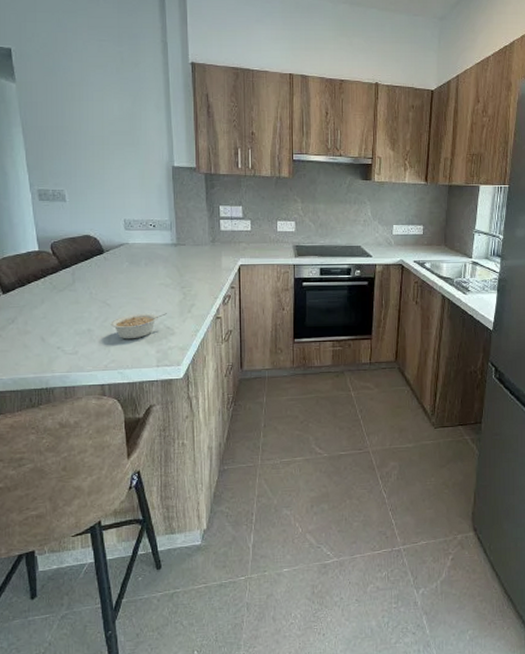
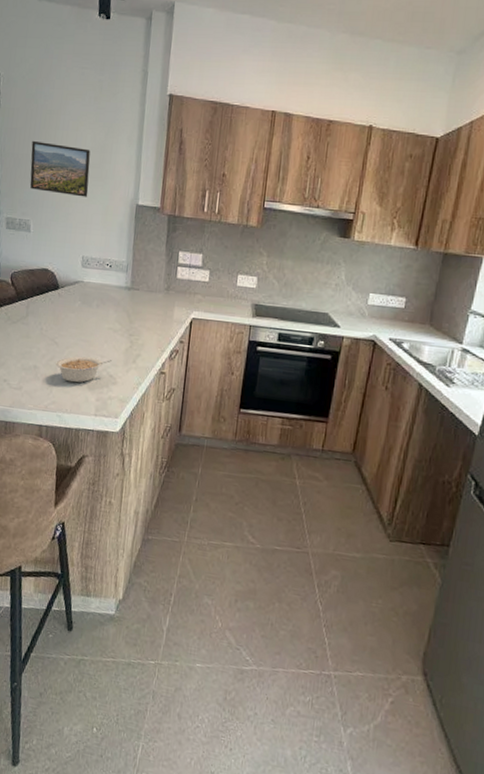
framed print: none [56,112,122,164] -> present [29,140,91,197]

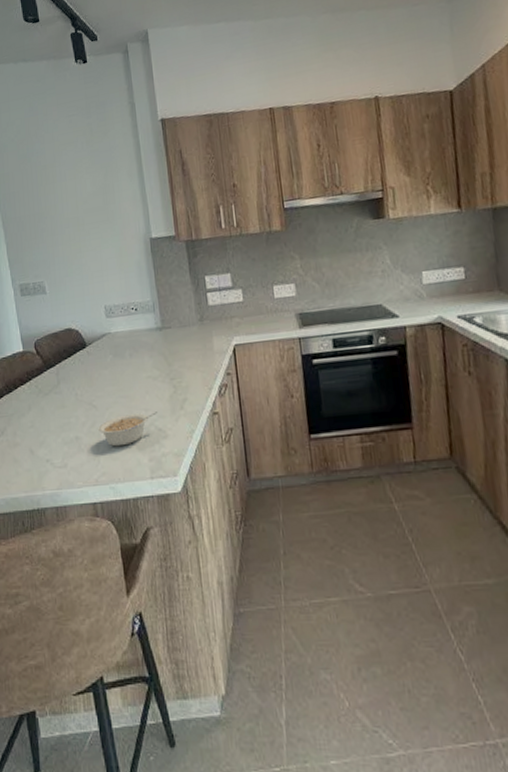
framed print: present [29,140,91,197] -> none [32,194,99,250]

